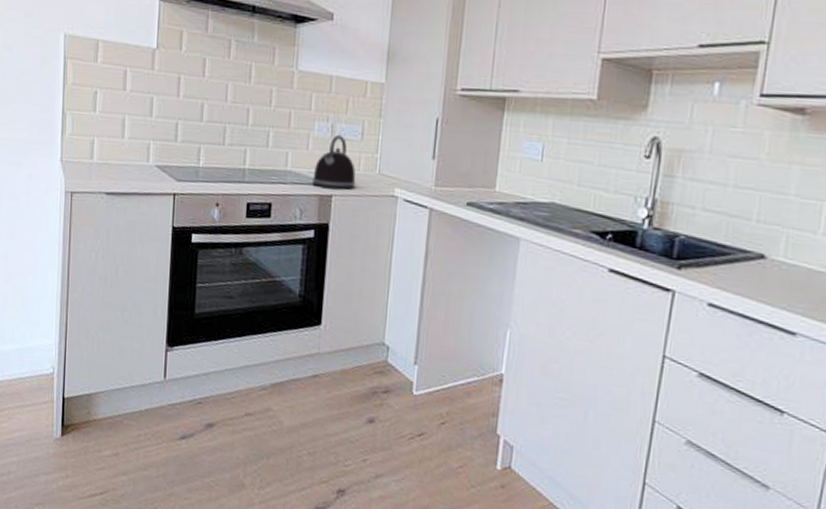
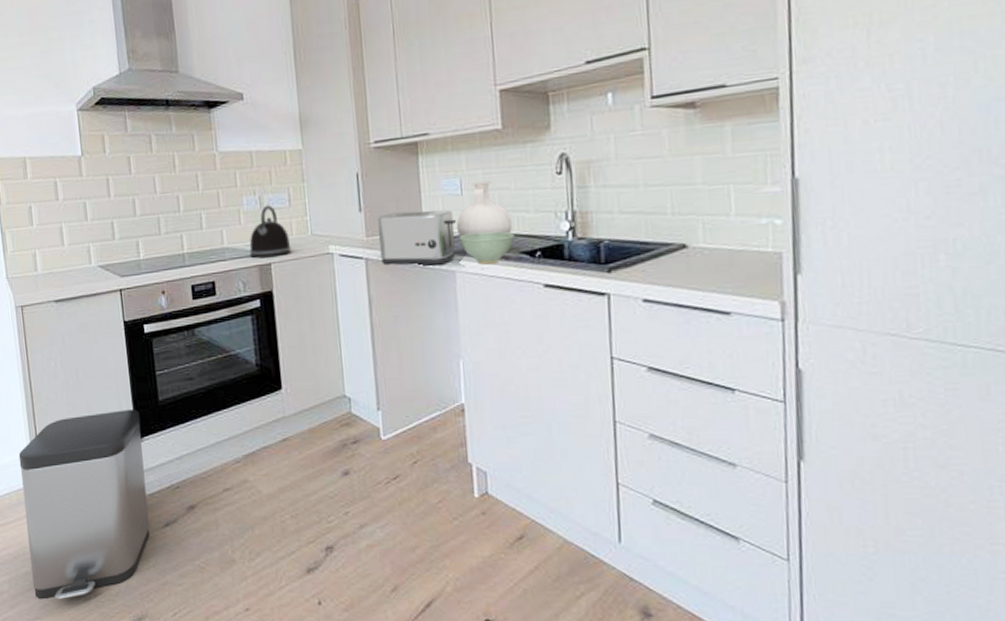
pedal bin: none [40,312,174,491] -> present [18,409,150,600]
toaster: none [445,166,532,229] -> present [377,210,457,266]
ceramic jug: none [529,149,589,210] -> present [456,180,513,238]
bowl: none [530,202,588,239] -> present [459,231,515,265]

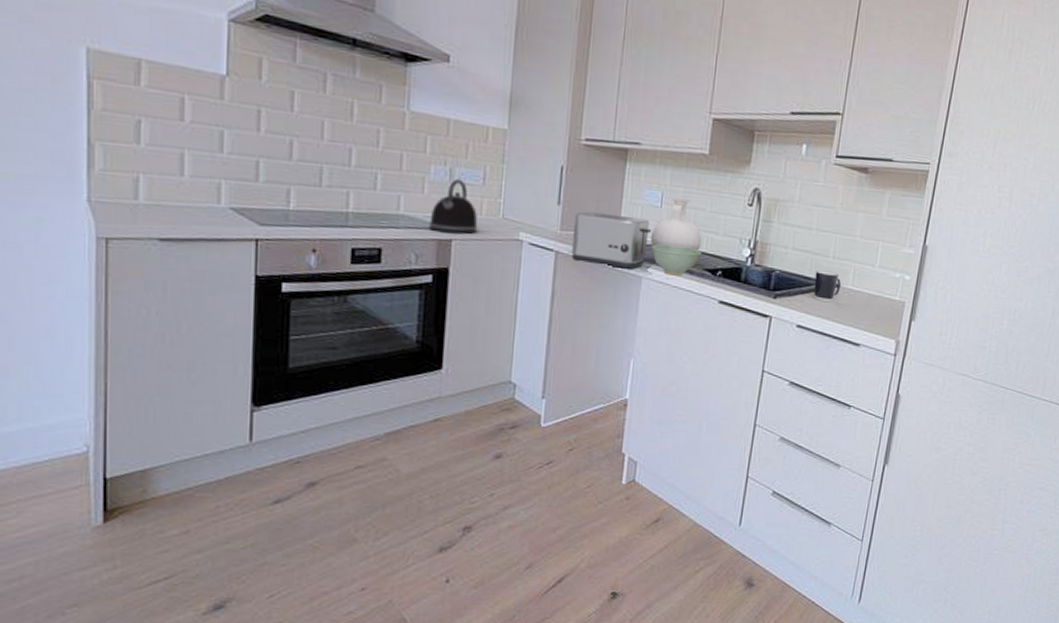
pedal bin: present [18,409,150,600] -> none [72,373,260,584]
mug: none [653,230,689,267] -> present [813,270,841,301]

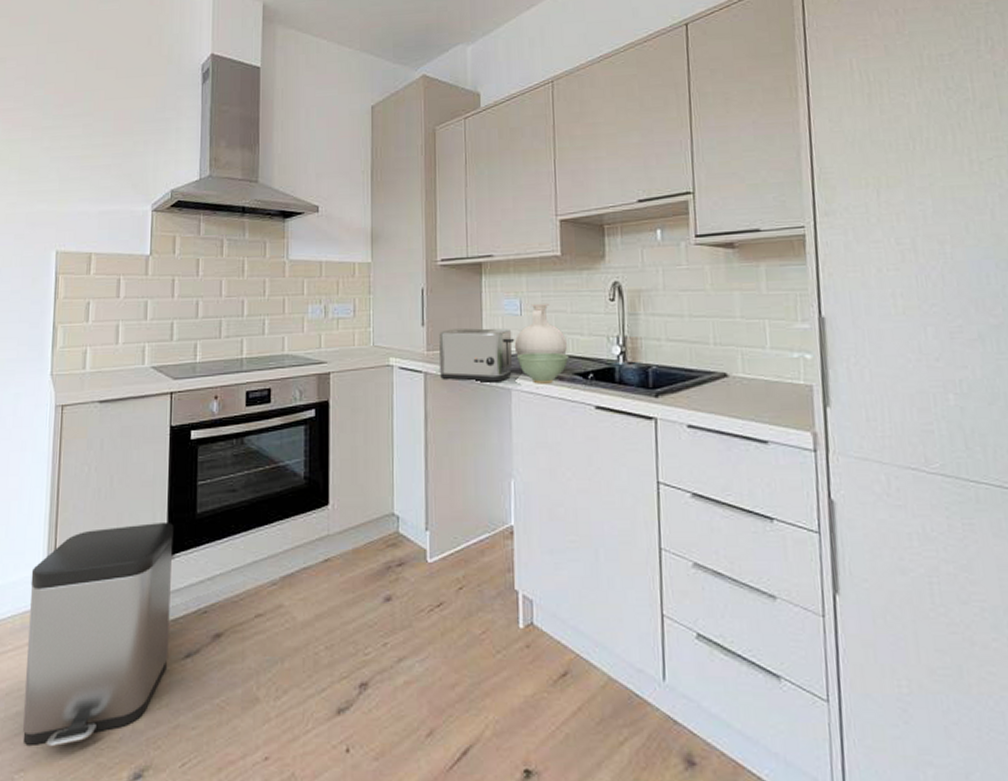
pedal bin: none [72,373,260,584] -> present [22,521,174,747]
kettle: present [429,178,478,235] -> none [310,314,352,367]
mug: present [813,270,841,301] -> none [697,360,730,394]

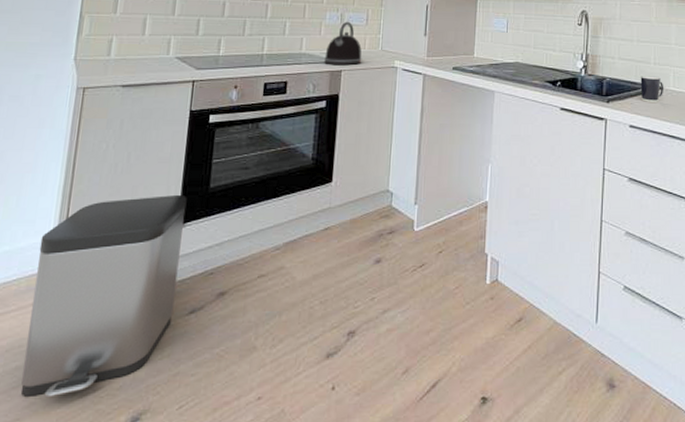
kettle: none [310,314,352,367] -> present [324,21,362,66]
toaster: present [438,328,515,383] -> none [436,40,501,85]
ceramic jug: present [514,303,568,356] -> none [499,23,543,66]
bowl: present [516,352,569,384] -> none [500,63,543,89]
mug: none [697,360,730,394] -> present [640,76,663,102]

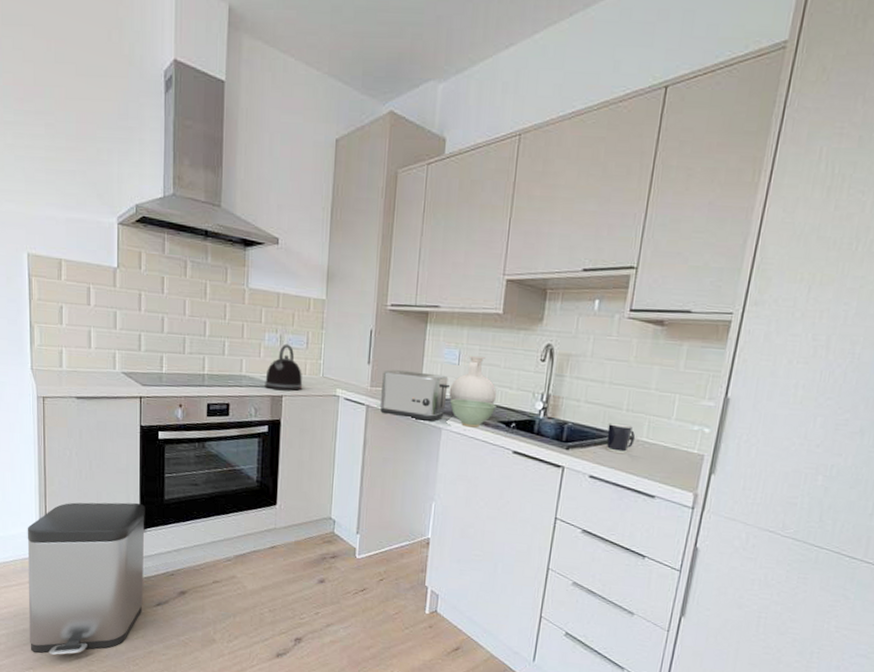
toaster: none [436,40,501,85] -> present [379,369,451,421]
ceramic jug: none [499,23,543,66] -> present [449,355,497,404]
bowl: none [500,63,543,89] -> present [449,398,496,428]

